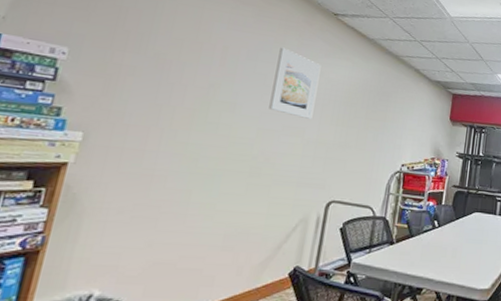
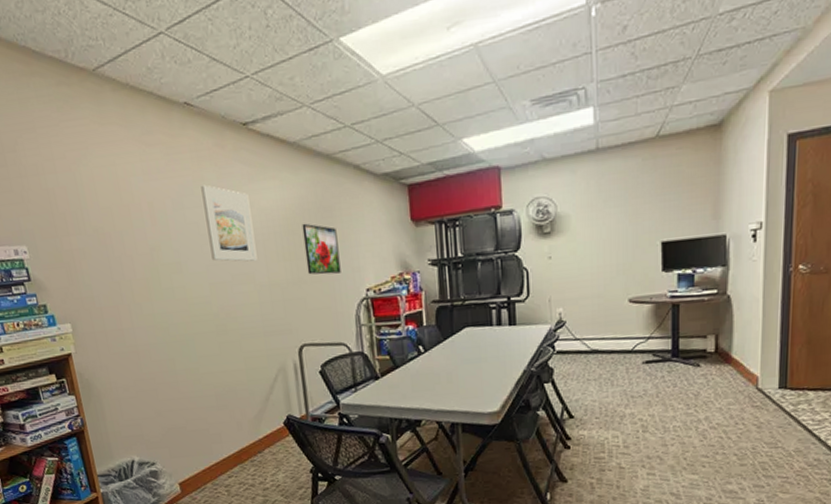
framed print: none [354,100,389,147] -> present [302,223,341,275]

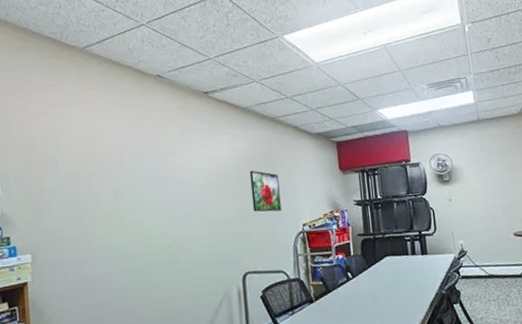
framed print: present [201,185,257,262] -> none [165,138,210,201]

